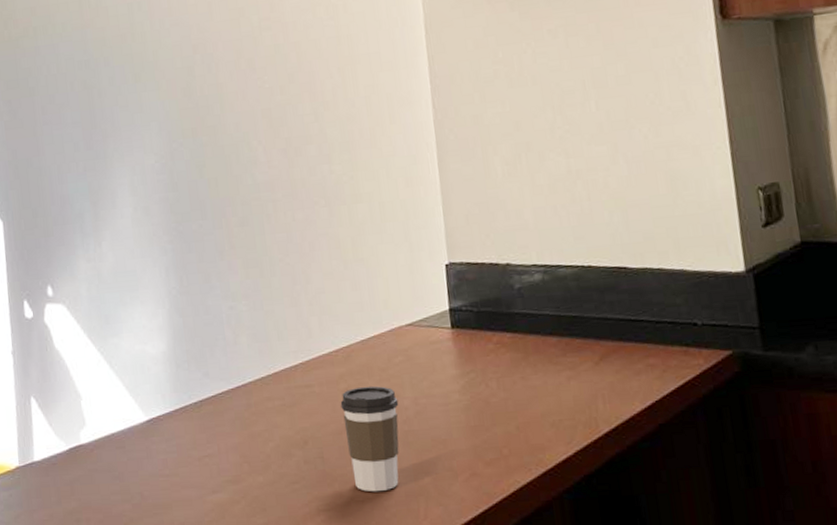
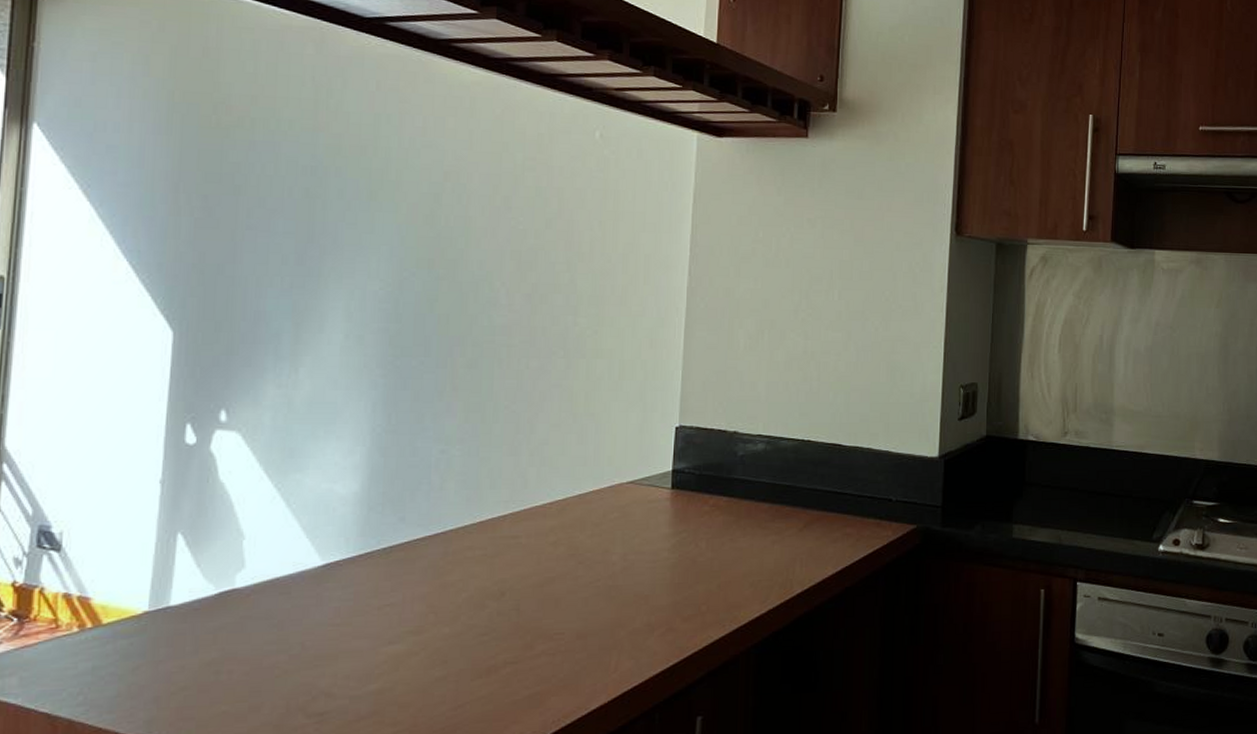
coffee cup: present [340,386,399,492] -> none [546,540,607,645]

